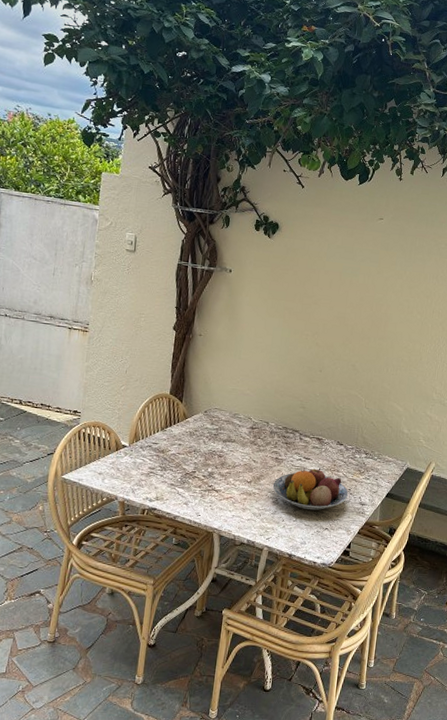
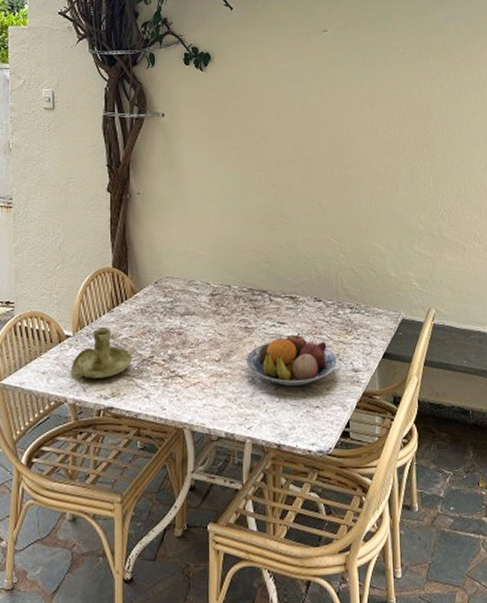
candle holder: none [124,443,178,484] -> present [71,327,133,379]

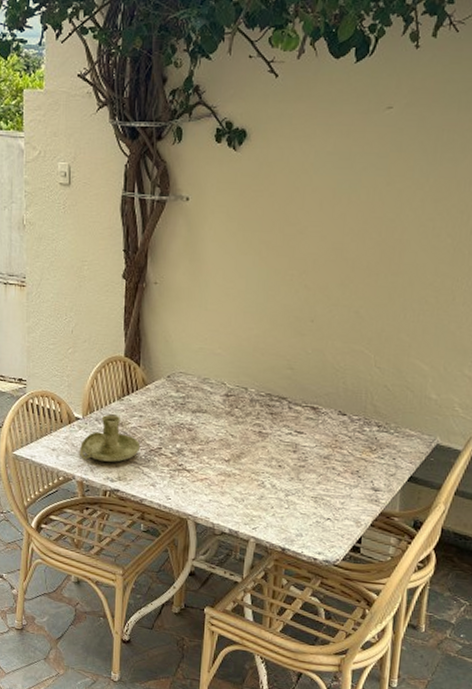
fruit bowl: present [247,332,337,387] -> none [258,444,356,497]

